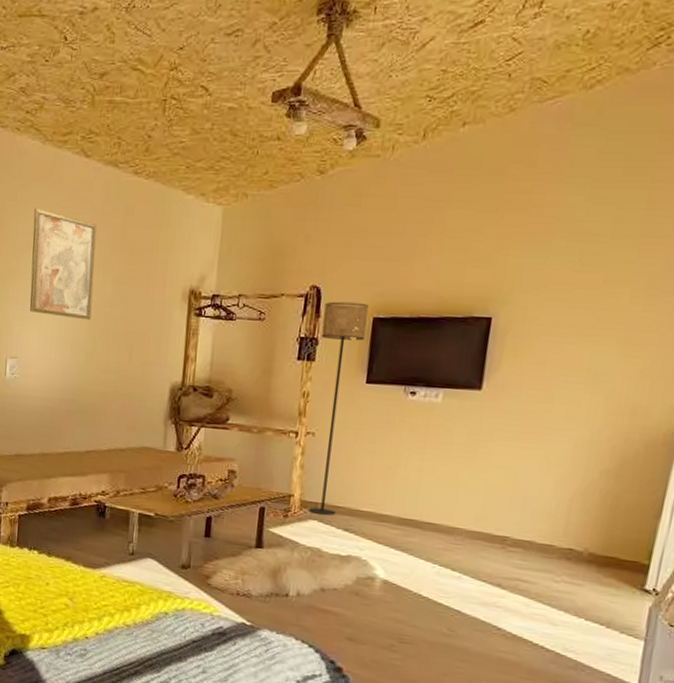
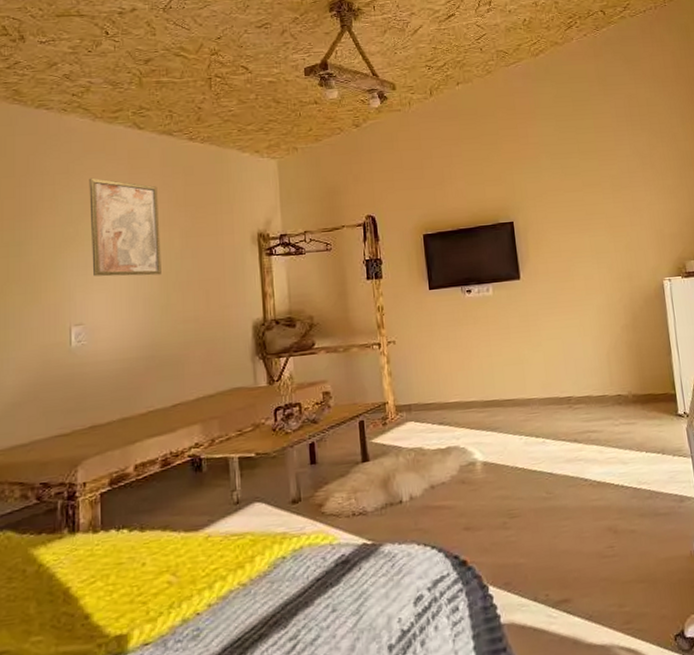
floor lamp: present [308,301,369,516] -> none [381,224,429,415]

